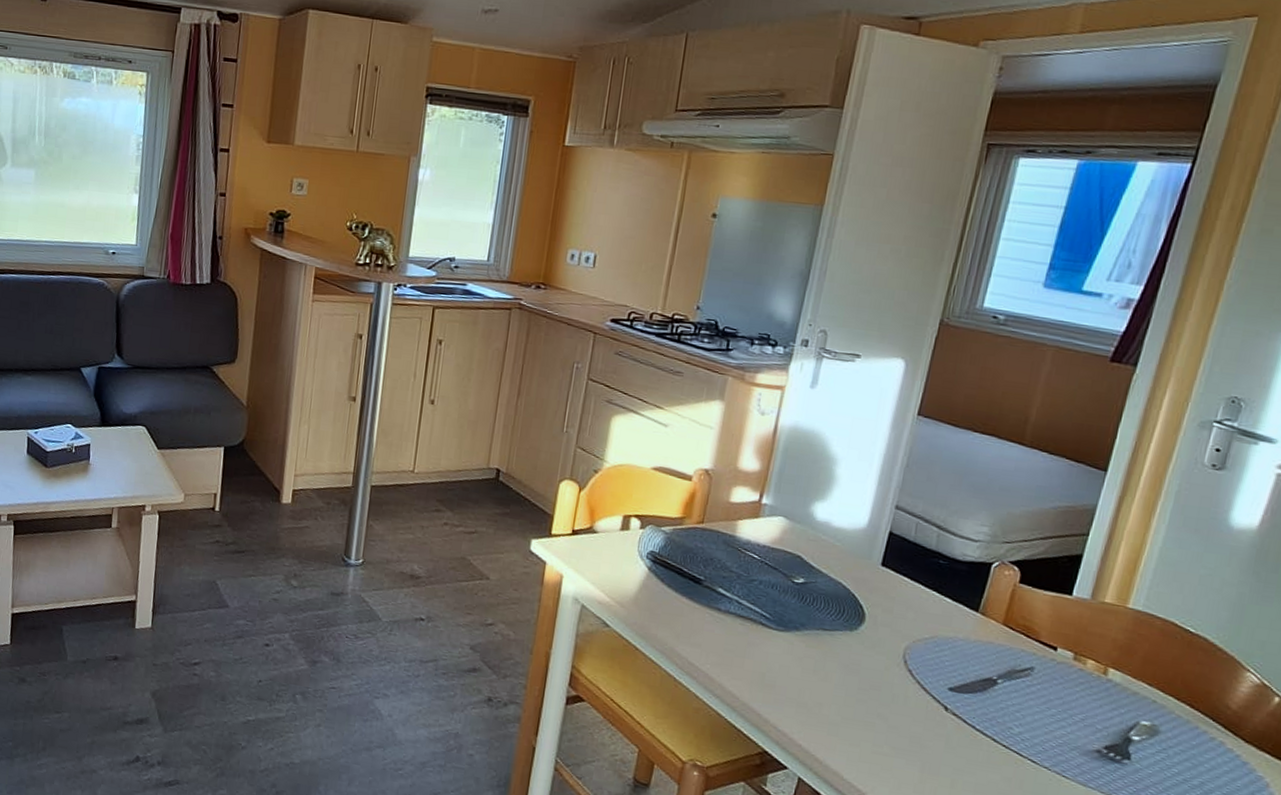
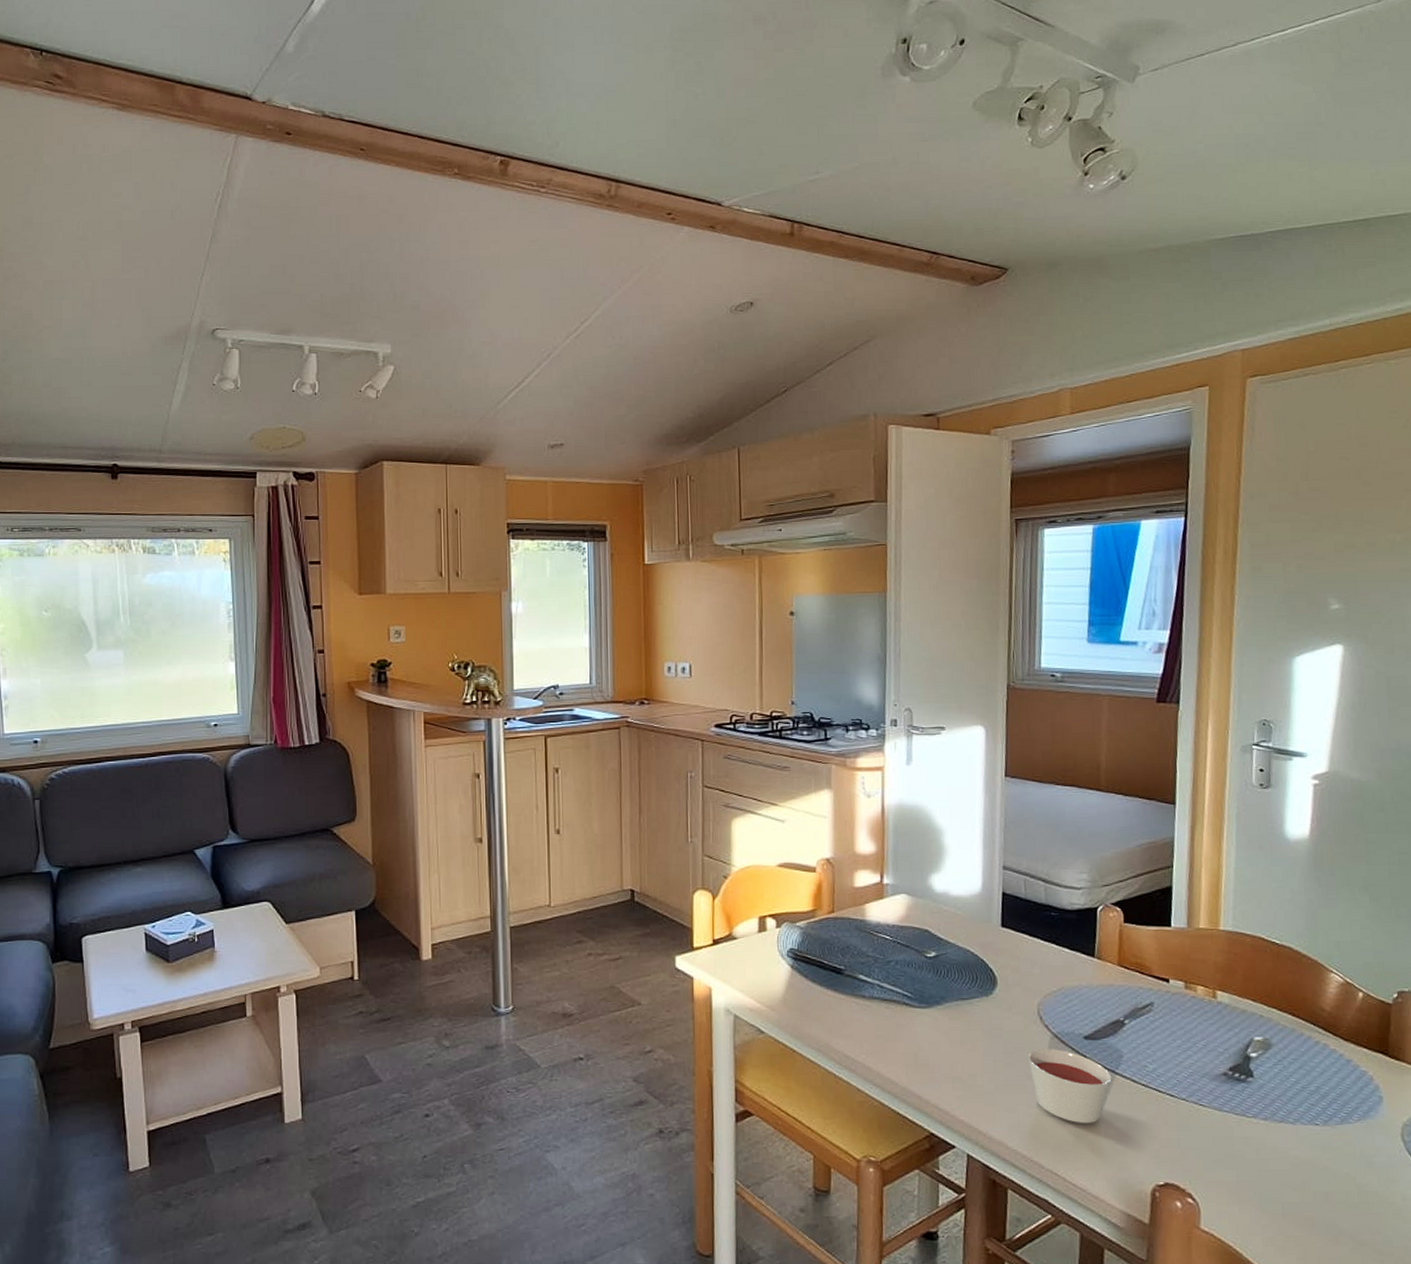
candle: none [882,690,971,773] -> present [1028,1049,1112,1124]

